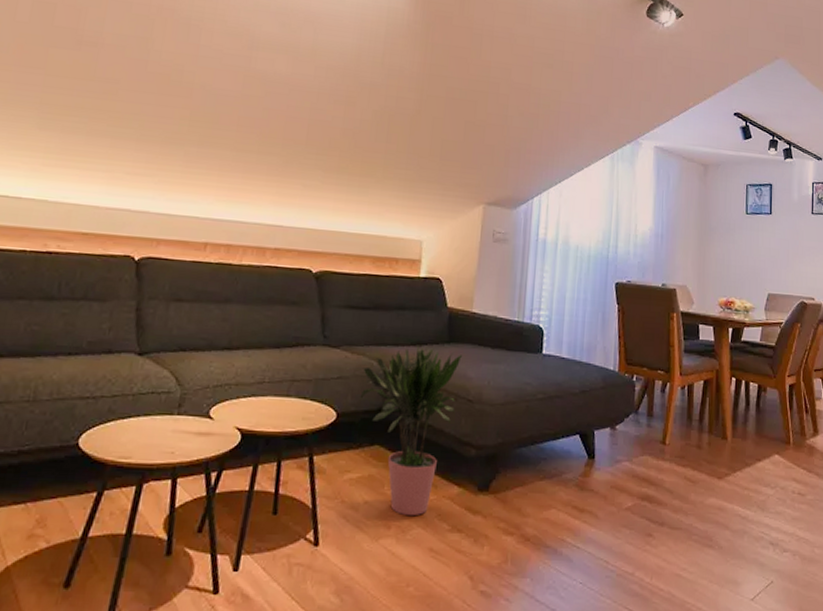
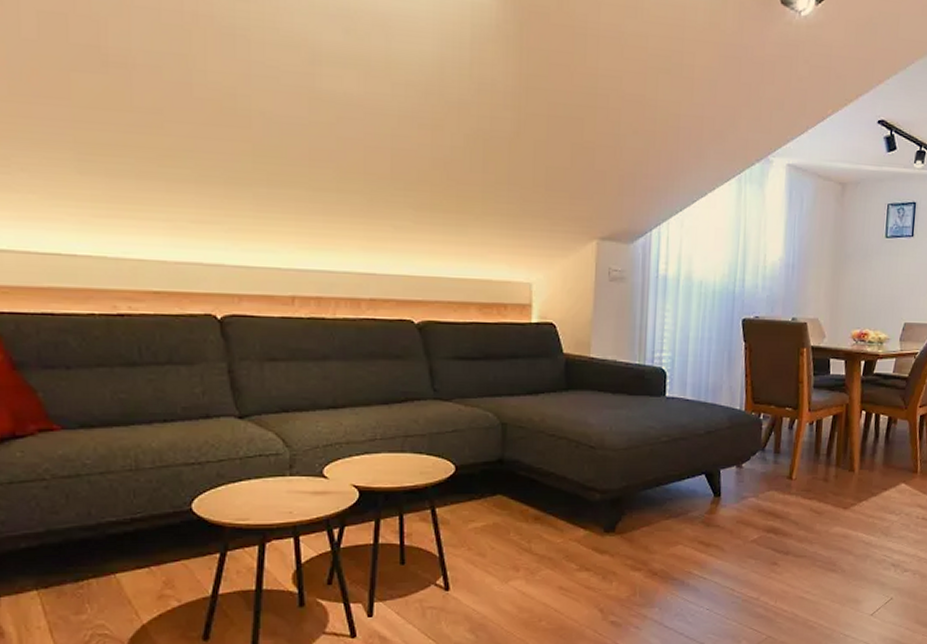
potted plant: present [359,345,462,515] -> none [477,394,581,558]

